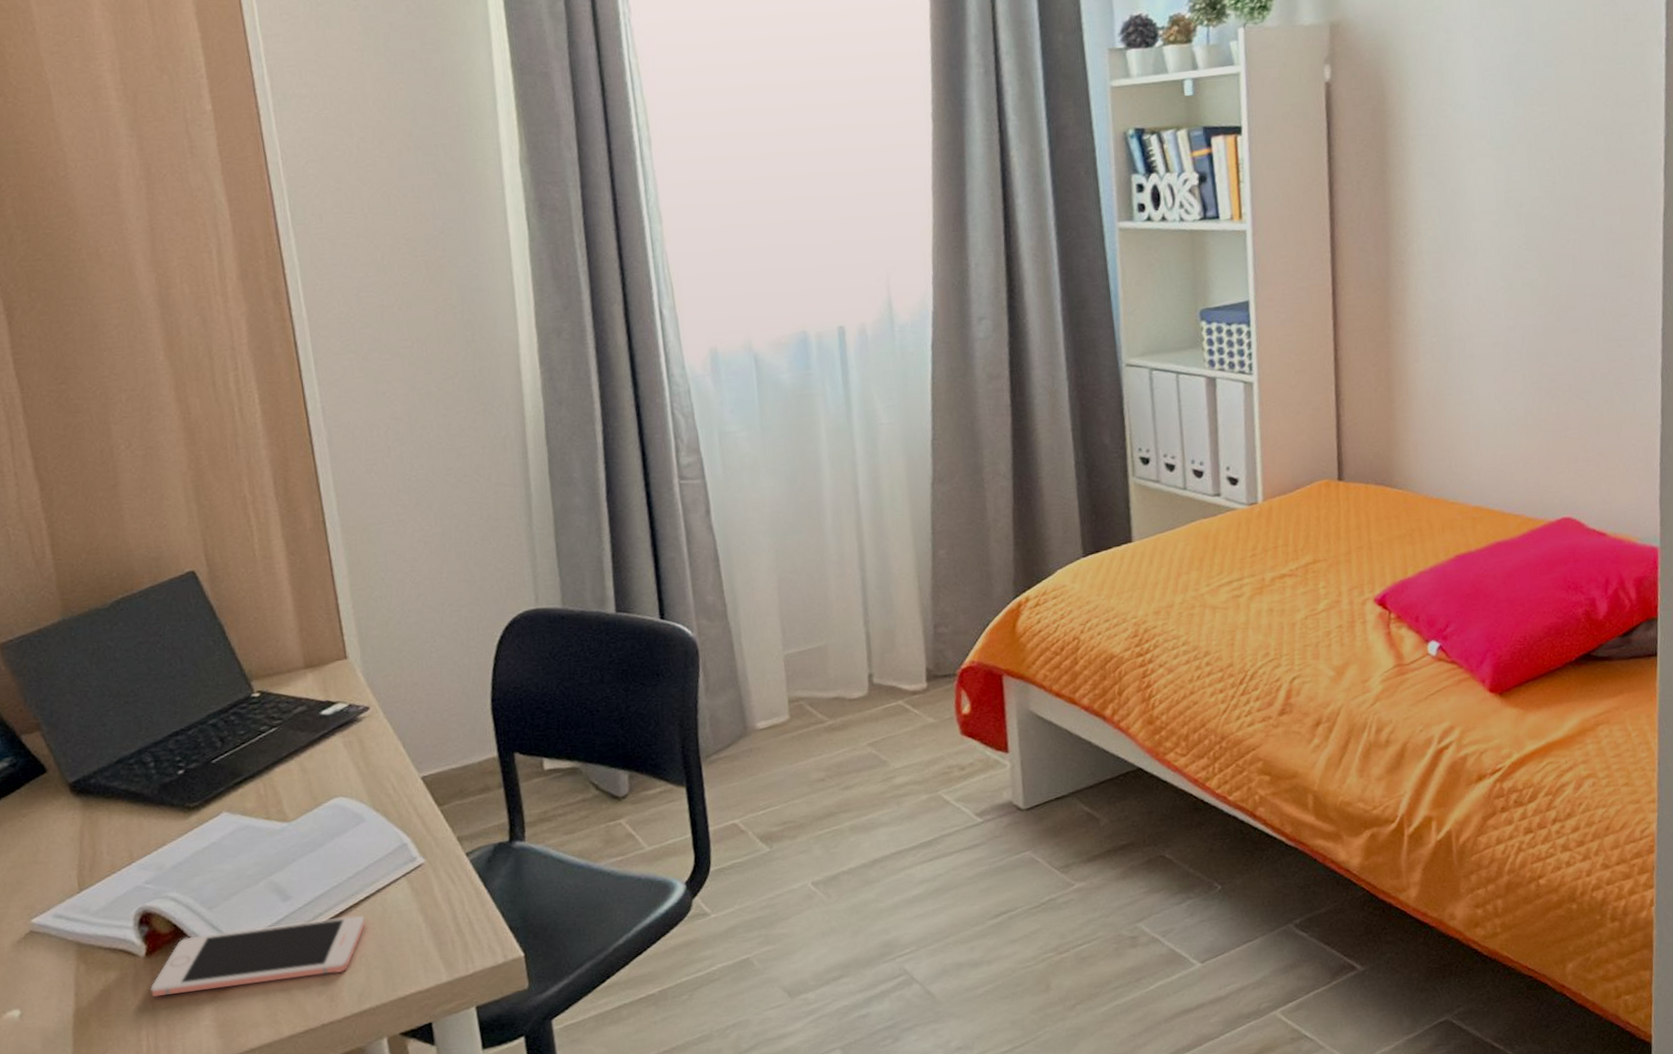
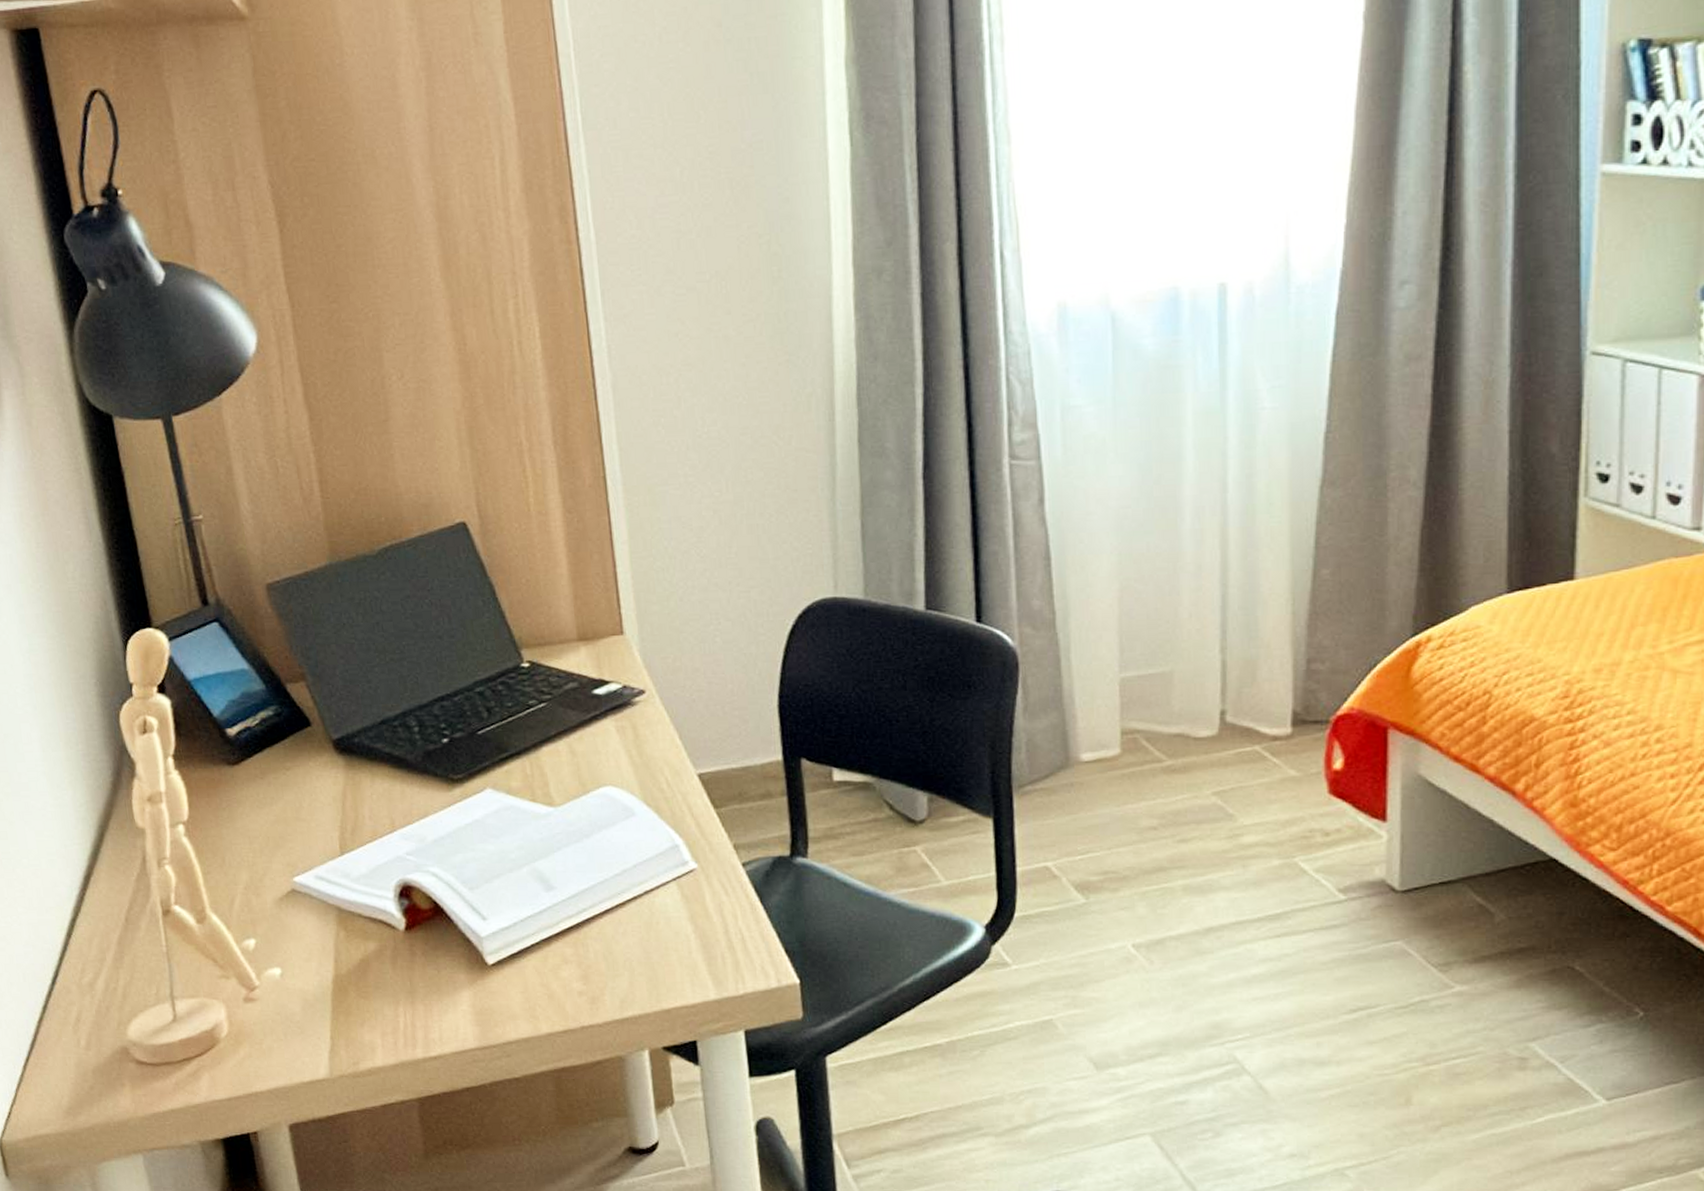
cell phone: present [150,916,366,997] -> none [409,915,631,975]

